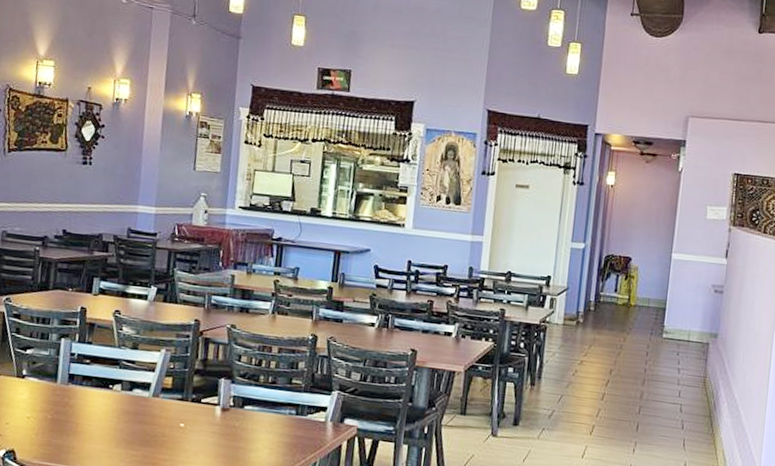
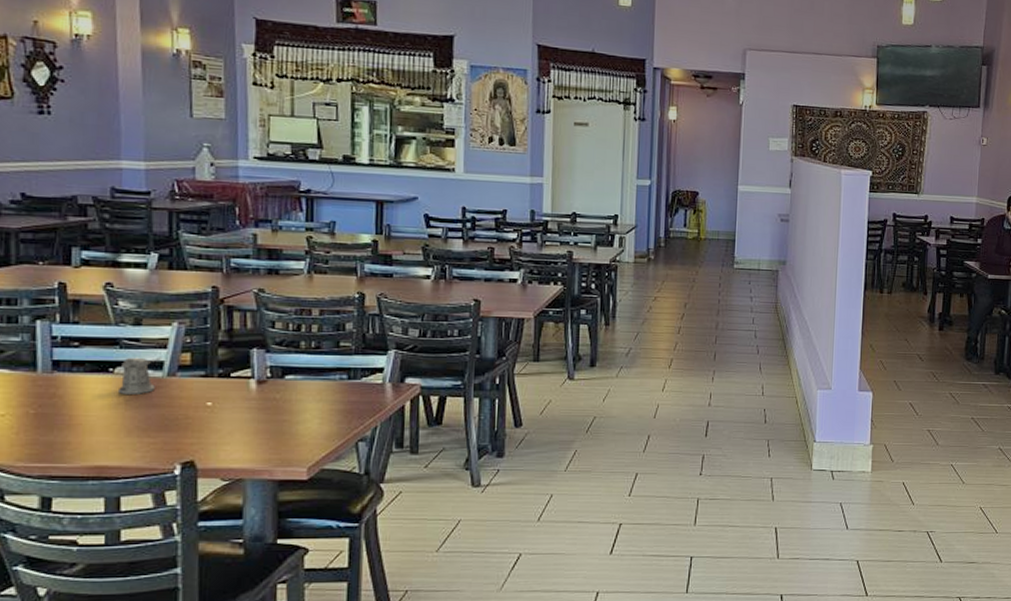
pepper shaker: none [113,377,151,411] -> present [117,357,163,394]

